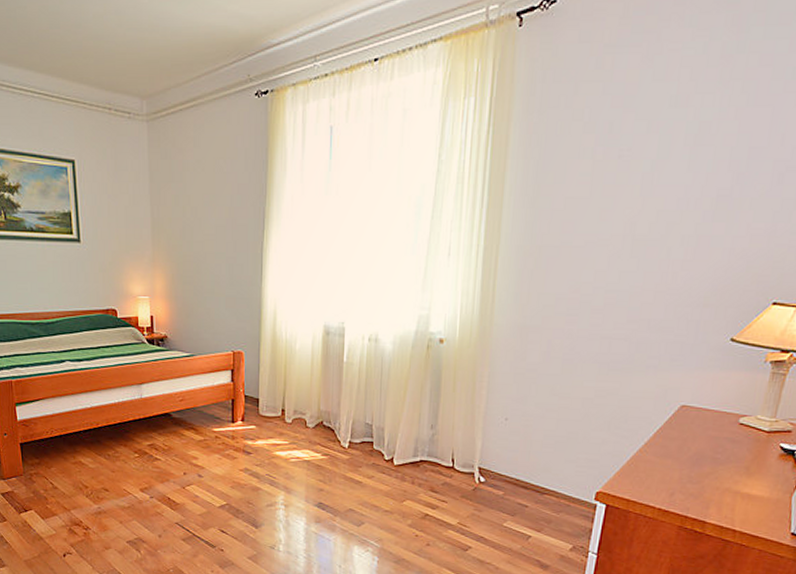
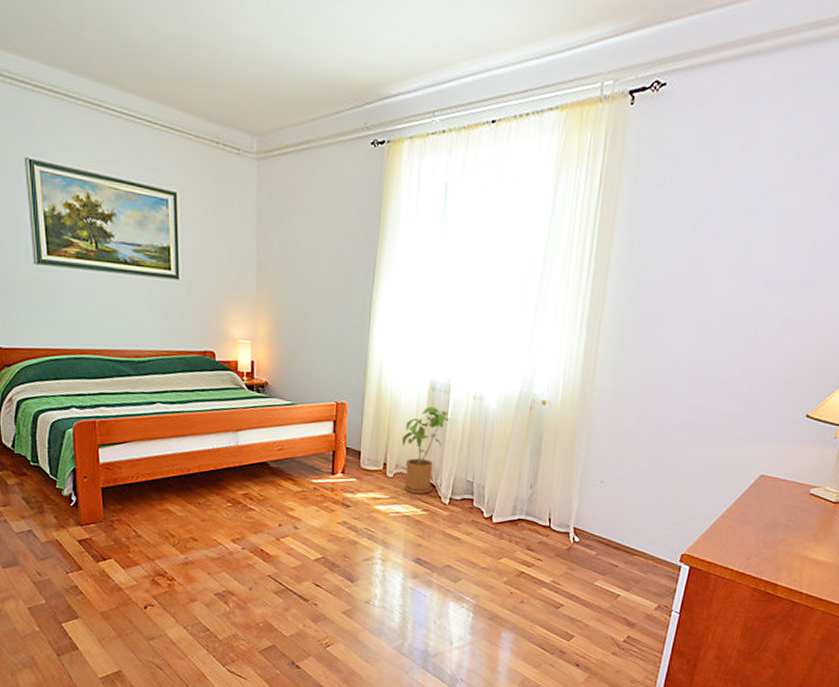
house plant: none [299,351,347,439] -> present [402,406,451,495]

